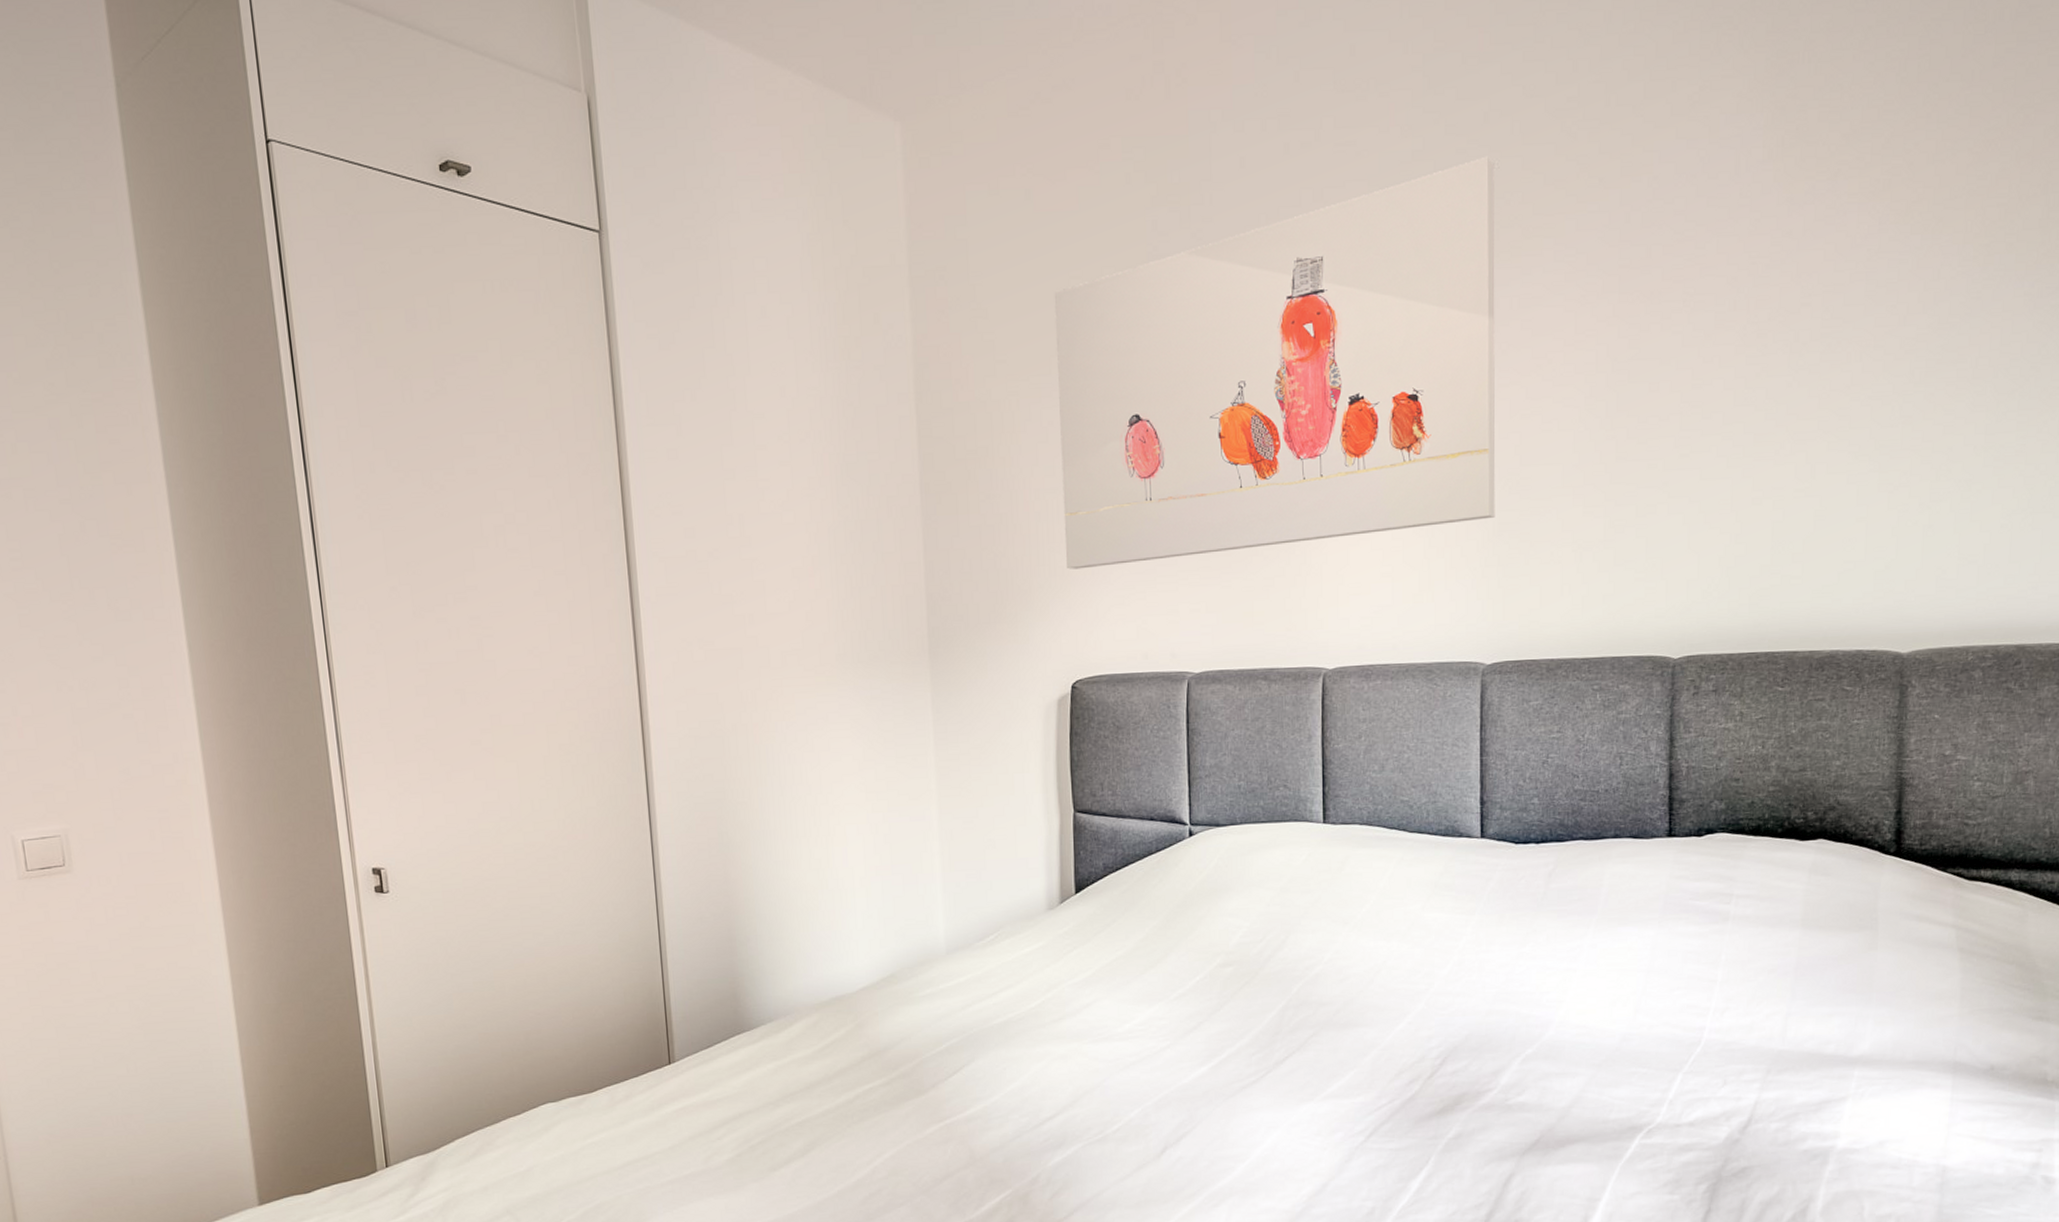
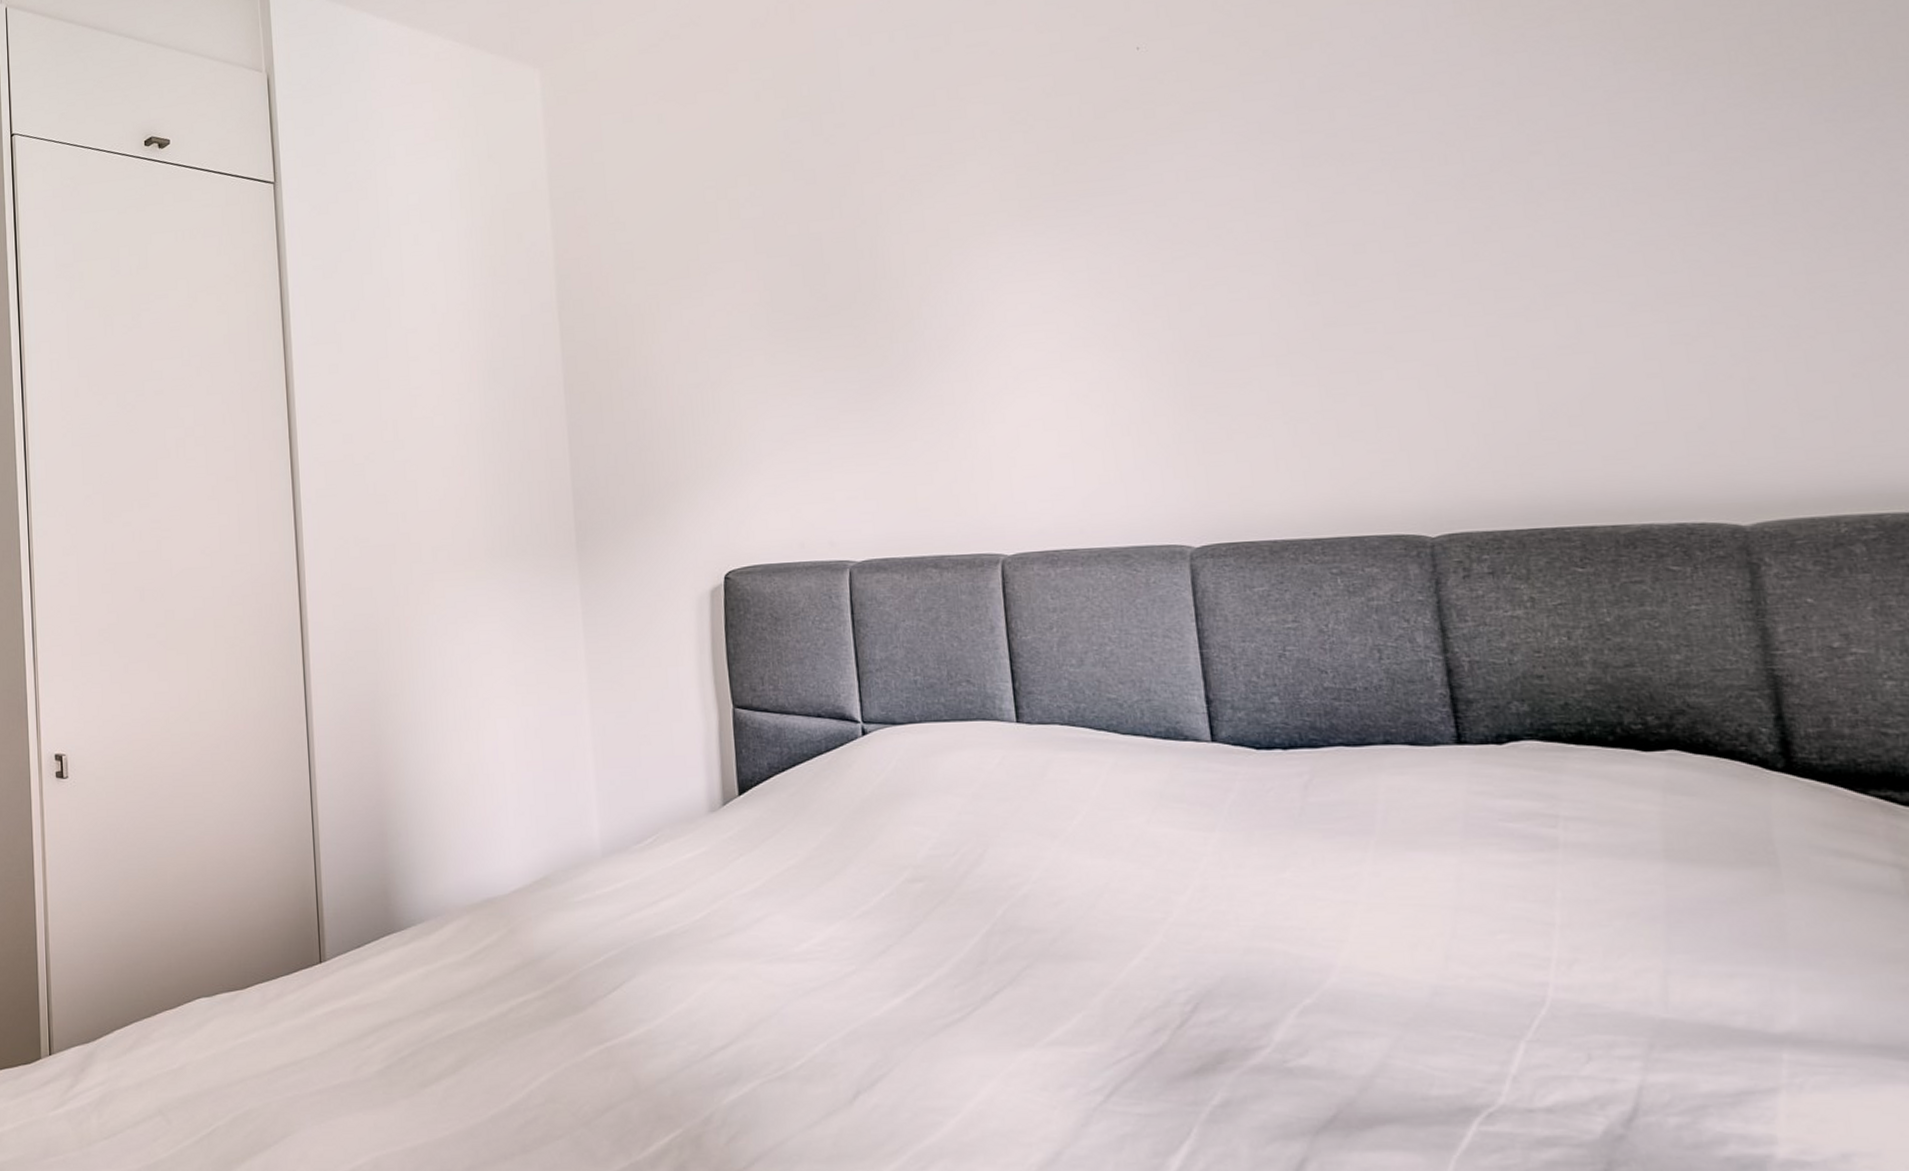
wall art: present [1054,156,1496,569] -> none [689,41,1186,461]

